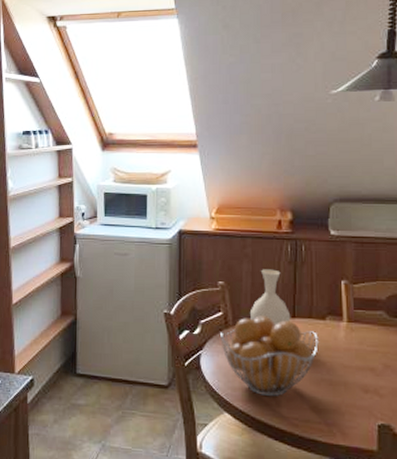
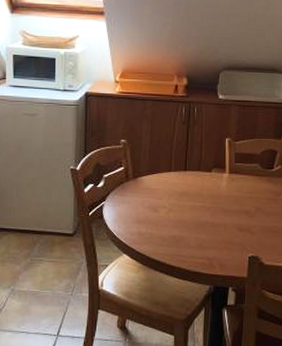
fruit basket: present [219,315,319,397] -> none [120,169,205,239]
vase: present [249,269,291,326] -> none [147,128,183,178]

